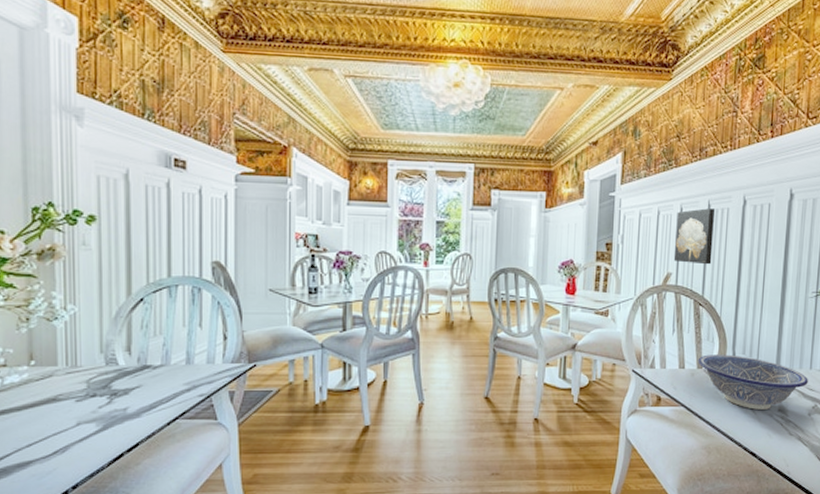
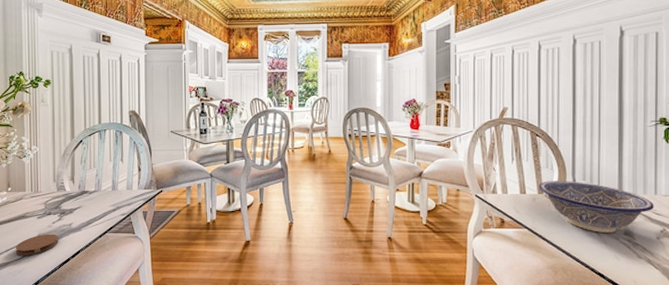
coaster: none [41,422,107,451] -> present [15,234,58,256]
wall art: present [673,208,716,265] -> none [508,49,546,99]

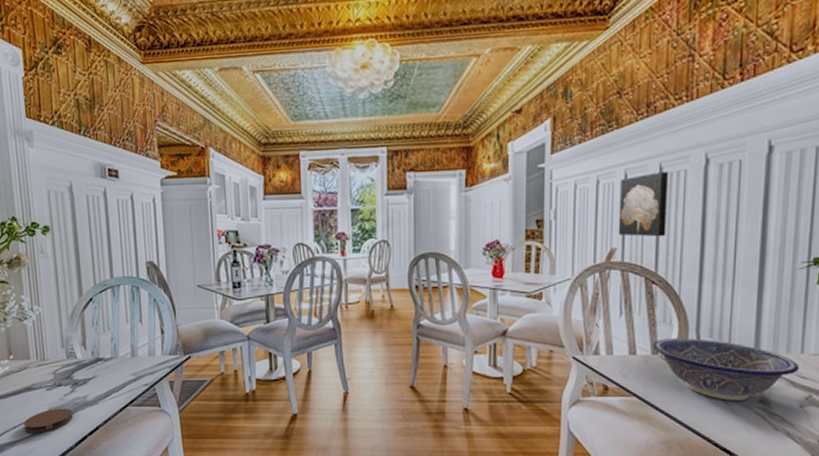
wall art: none [508,49,546,99] -> present [618,172,669,237]

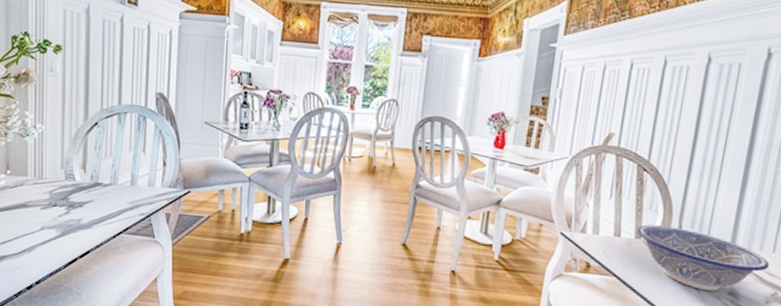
coaster: present [23,408,73,433] -> none [14,227,64,251]
wall art: present [618,172,669,237] -> none [618,65,673,128]

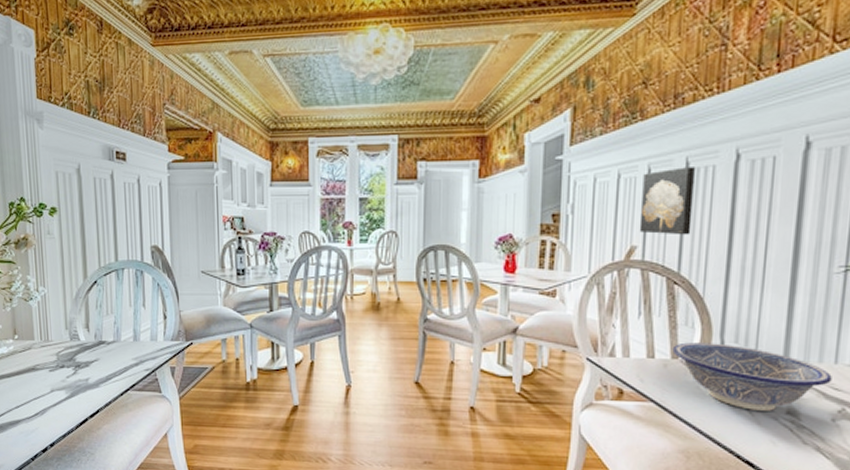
wall art: none [618,65,673,128] -> present [639,167,696,235]

